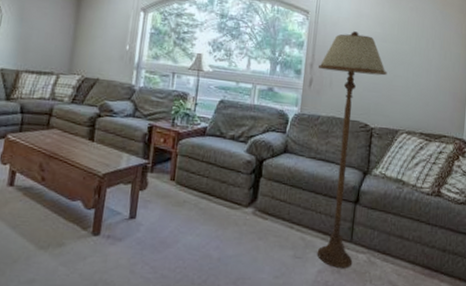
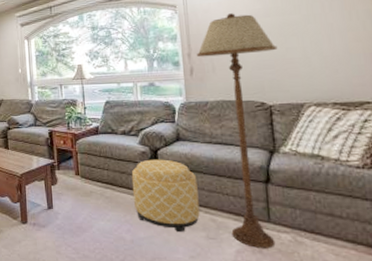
ottoman: none [228,169,296,250] -> present [131,159,200,232]

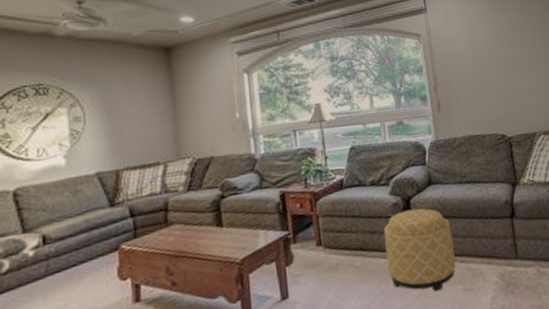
floor lamp: present [197,13,278,248] -> none [443,44,523,289]

